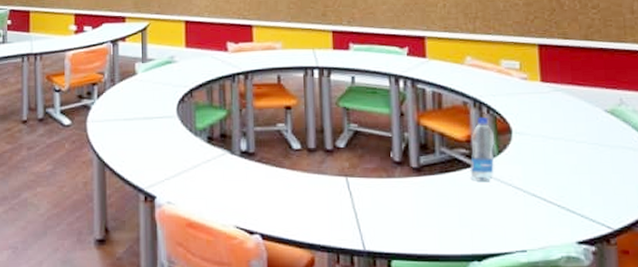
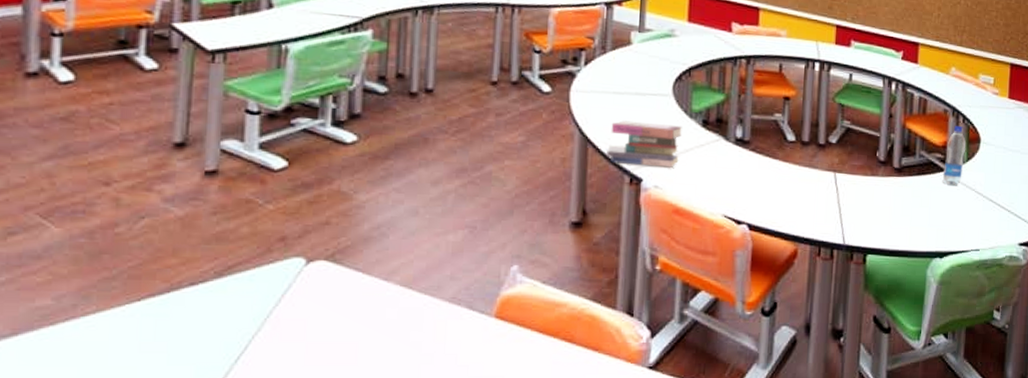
books: none [122,143,189,185] -> present [606,120,682,169]

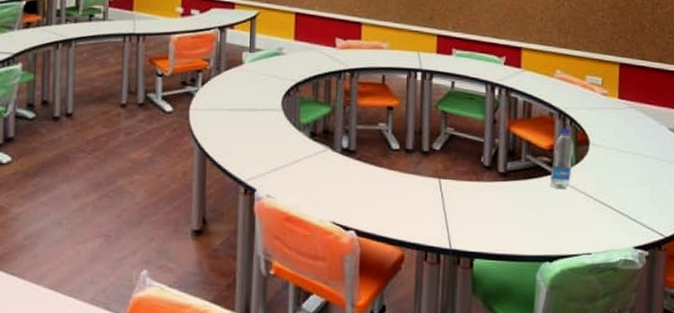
books: present [606,120,682,169] -> none [223,135,291,179]

